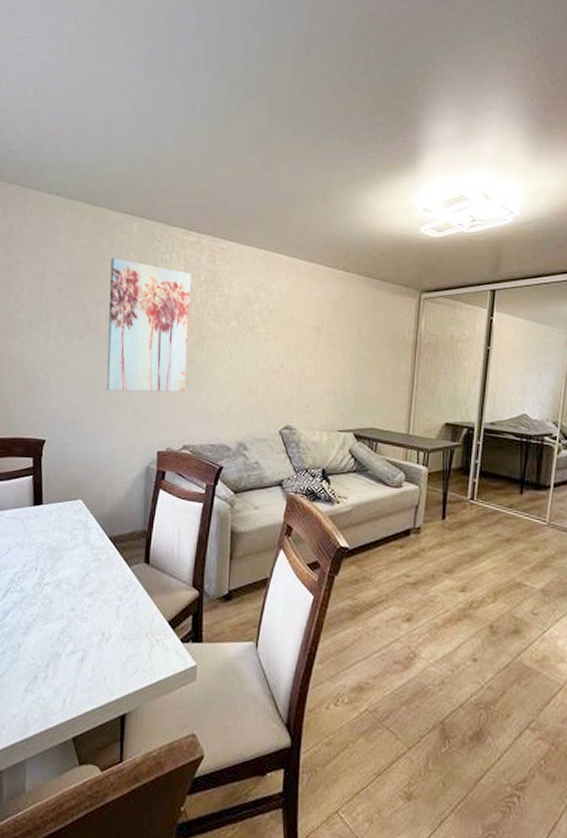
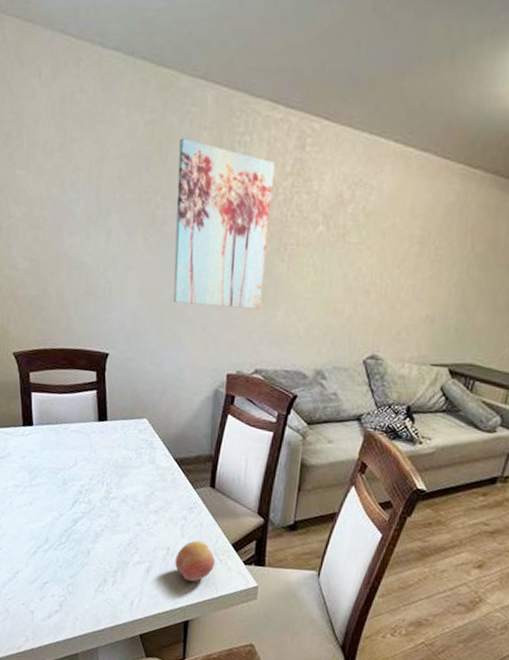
fruit: none [110,622,152,668] -> present [175,540,216,582]

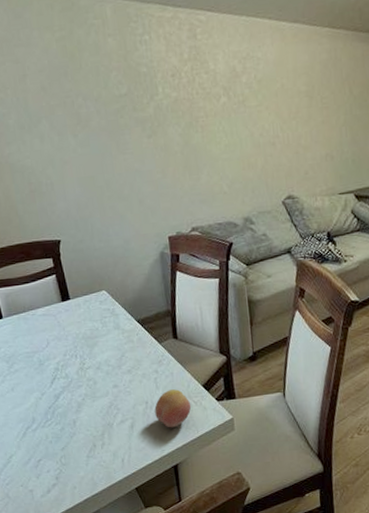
wall art: present [173,138,275,310] -> none [89,46,186,185]

